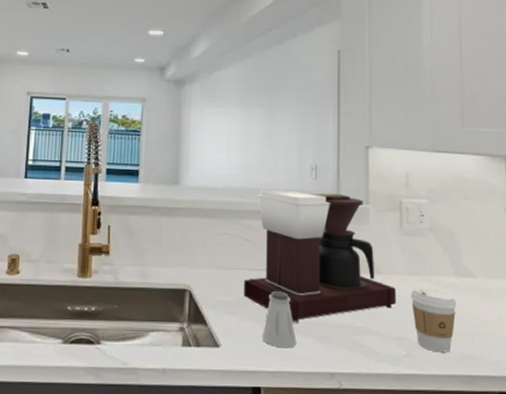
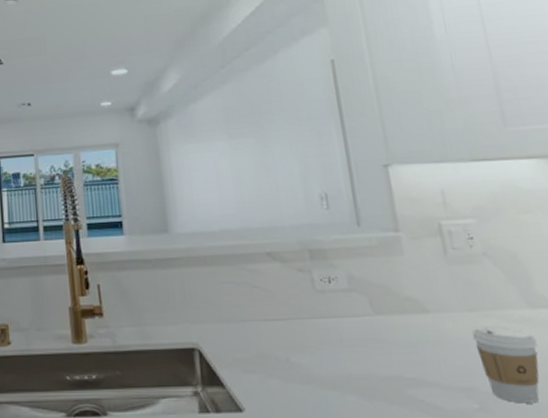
coffee maker: present [244,189,396,323] -> none [260,223,455,378]
saltshaker: present [261,291,297,348] -> none [291,343,336,409]

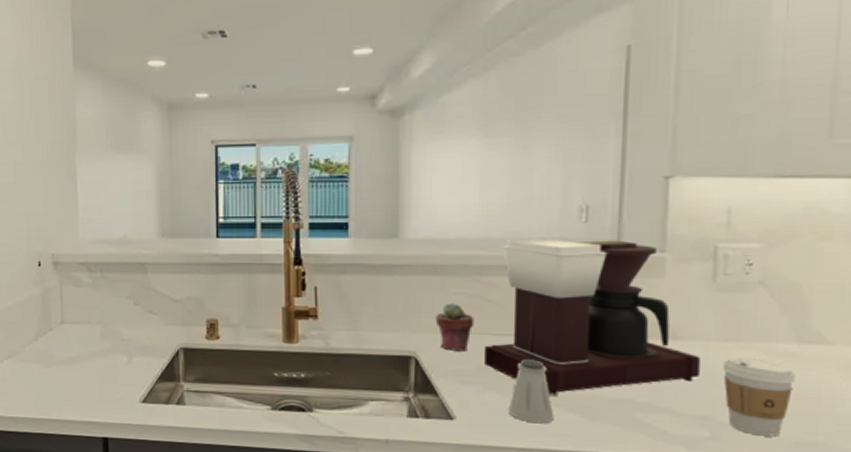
potted succulent: none [211,291,248,340] -> present [435,302,474,351]
coffee maker: none [260,223,455,378] -> present [485,238,700,396]
saltshaker: none [291,343,336,409] -> present [507,359,555,424]

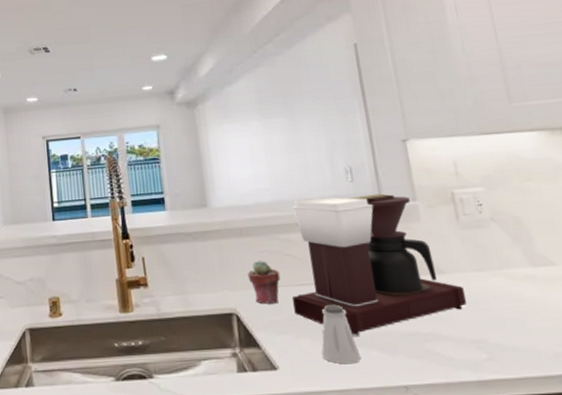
coffee cup: present [722,356,796,437] -> none [481,283,541,353]

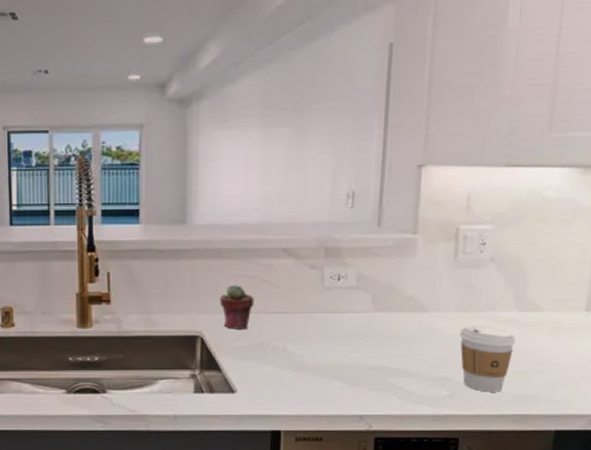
coffee maker: present [291,193,467,336] -> none [263,223,443,366]
saltshaker: present [321,304,361,364] -> none [282,335,322,392]
coffee cup: none [481,283,541,353] -> present [459,324,516,392]

